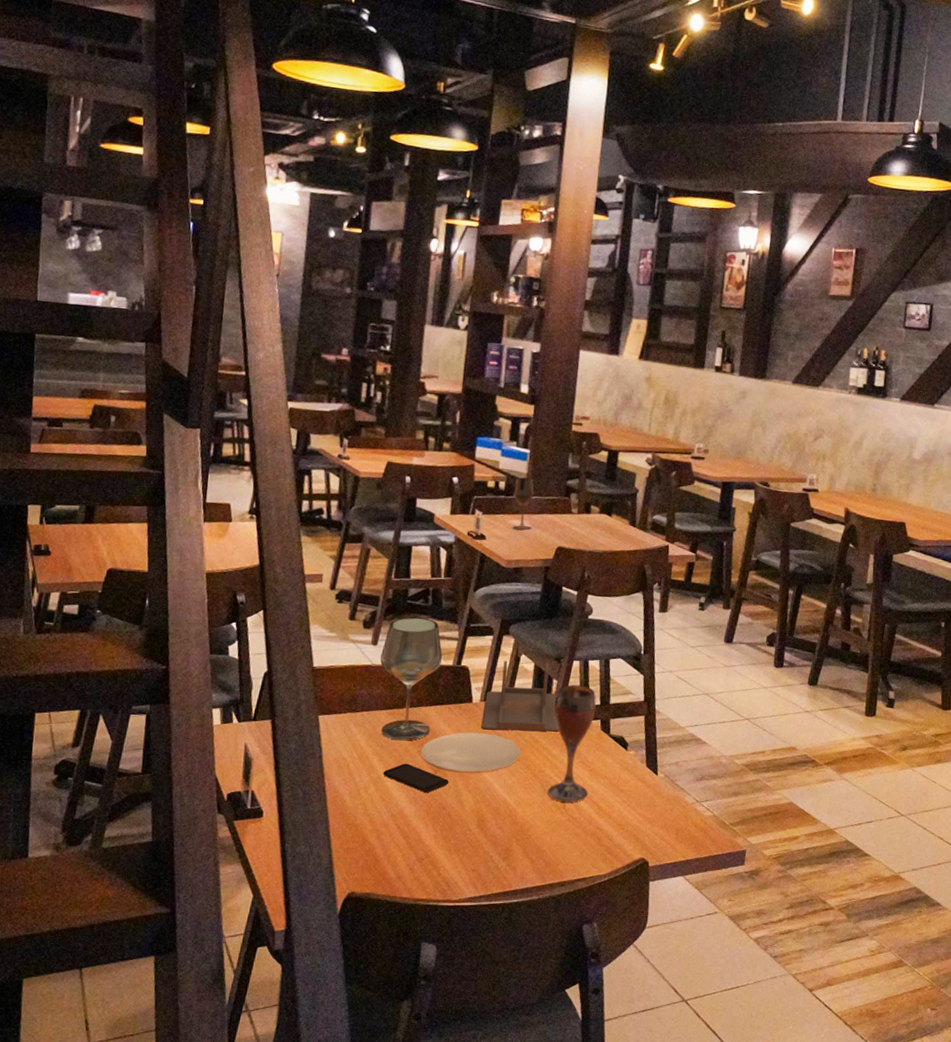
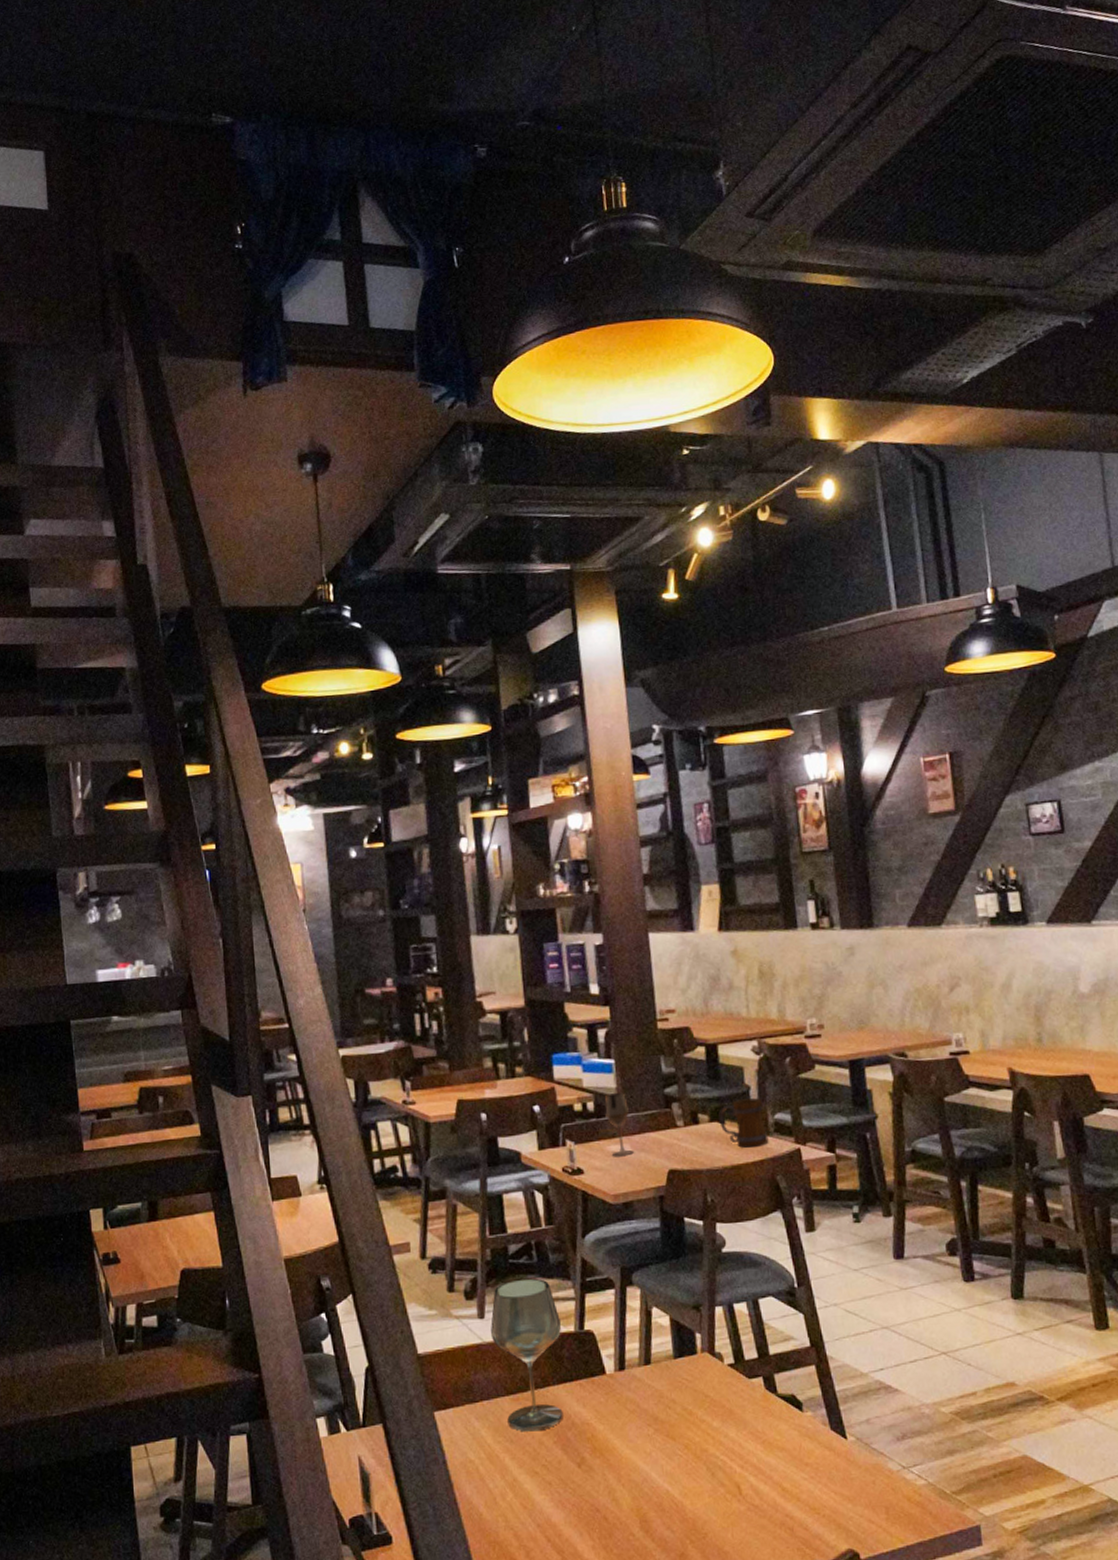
mobile phone: present [383,763,450,793] -> none [518,1458,598,1494]
plate: present [420,732,521,774] -> none [557,1410,675,1464]
napkin holder: present [481,660,559,732] -> none [619,1312,715,1406]
cup: present [548,684,596,802] -> none [702,1336,767,1487]
beer mug: none [607,499,646,539] -> present [718,1098,769,1148]

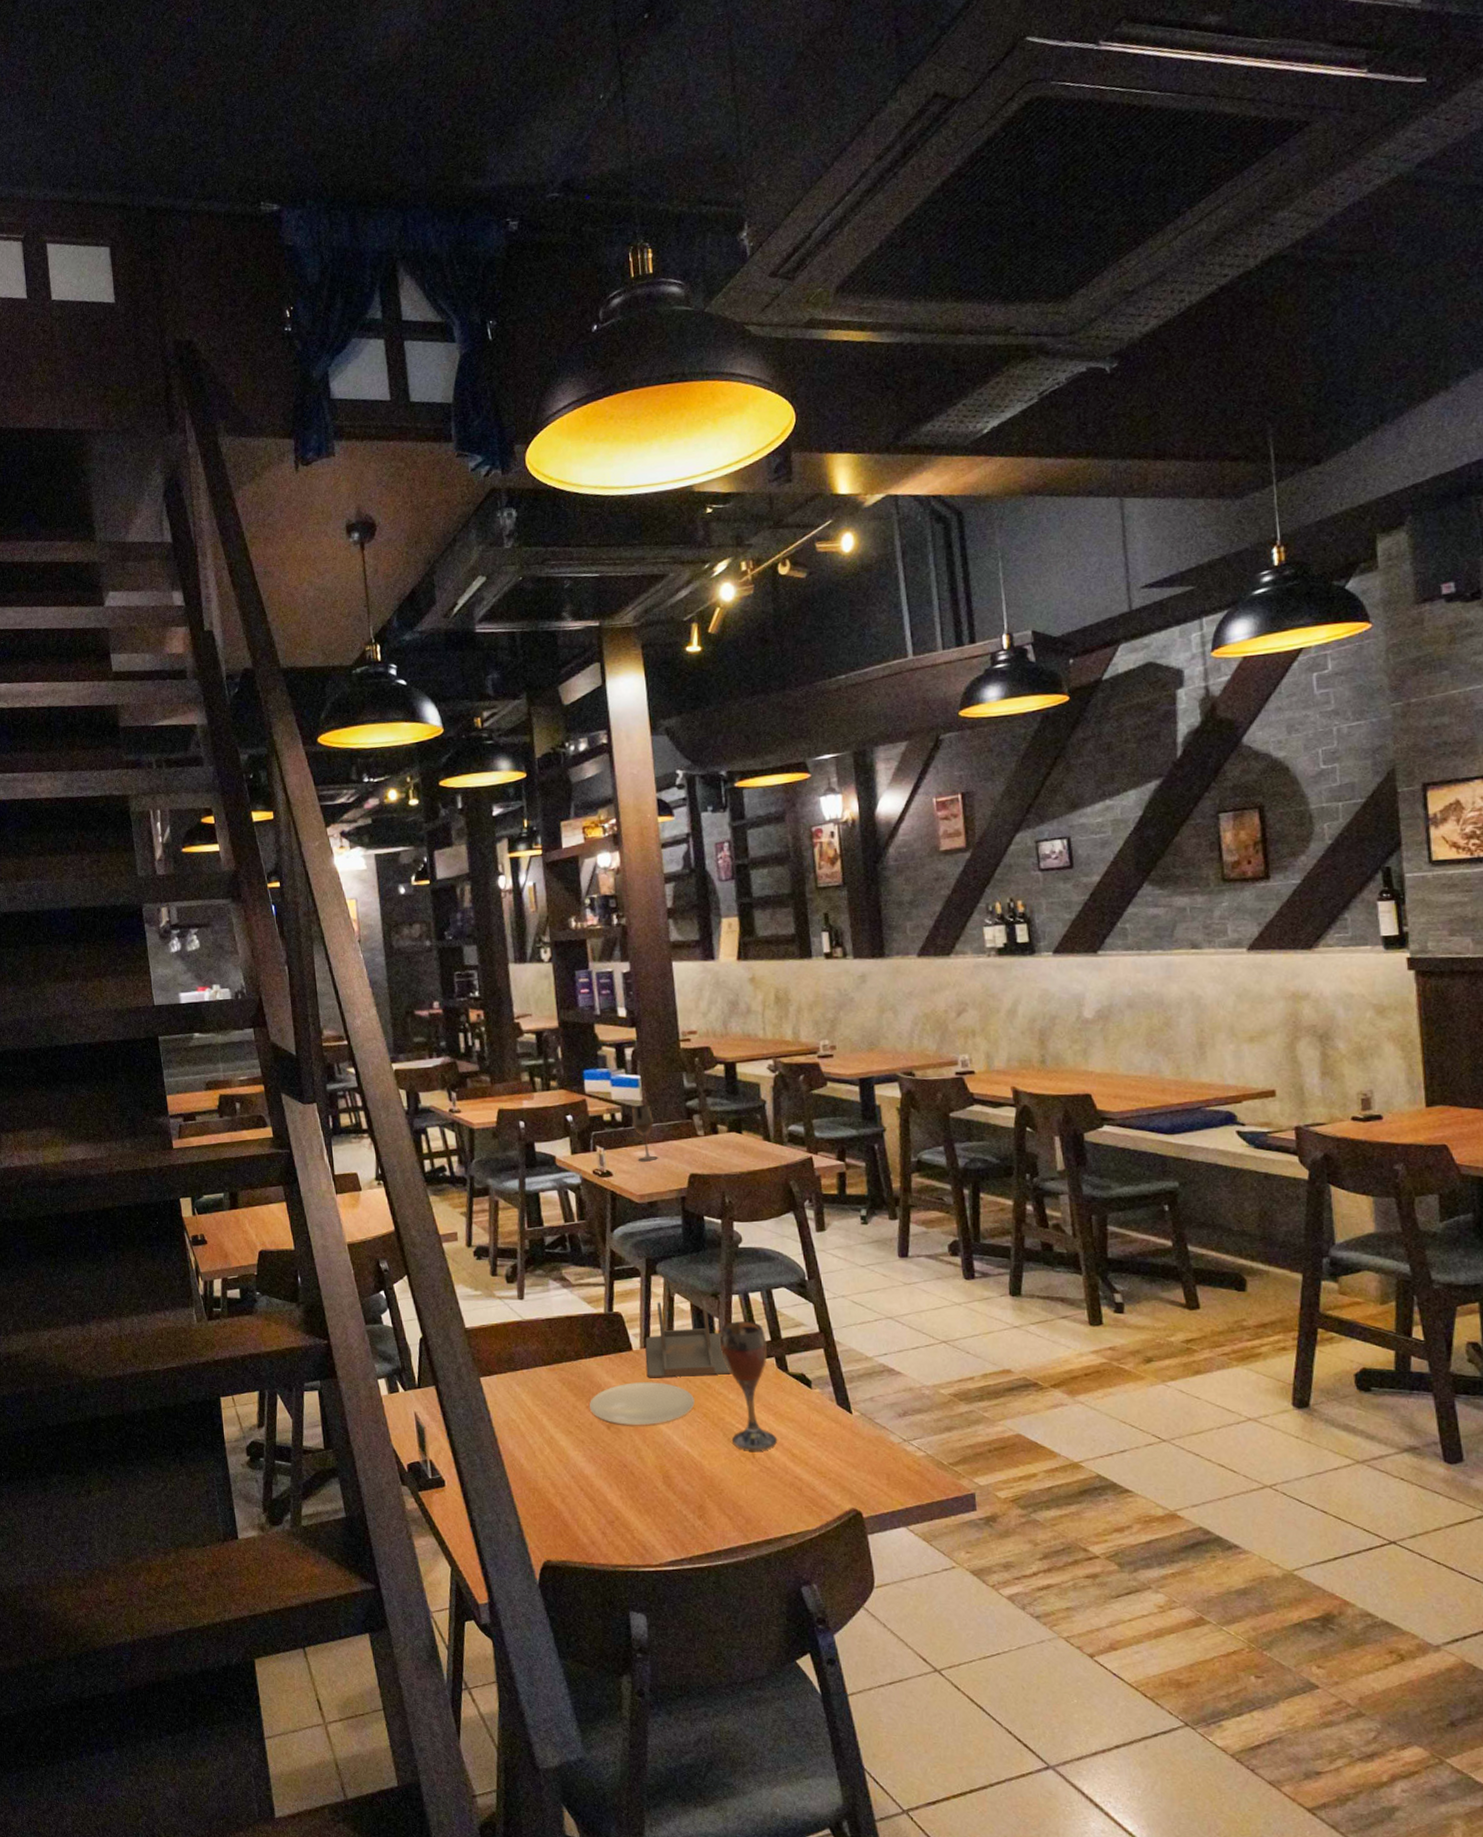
wine glass: present [490,1278,564,1432] -> none [529,1266,595,1397]
plate: none [557,1410,675,1464] -> present [589,1382,695,1427]
napkin holder: none [619,1312,715,1406] -> present [645,1299,731,1378]
cup: none [702,1336,767,1487] -> present [720,1321,778,1451]
beer mug: present [718,1098,769,1148] -> none [736,1111,783,1156]

